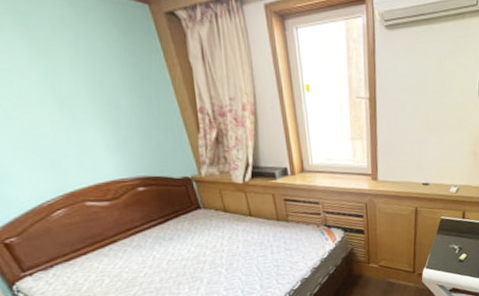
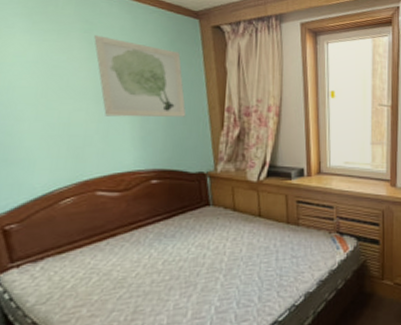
wall art: none [32,29,158,124] -> present [94,35,187,117]

